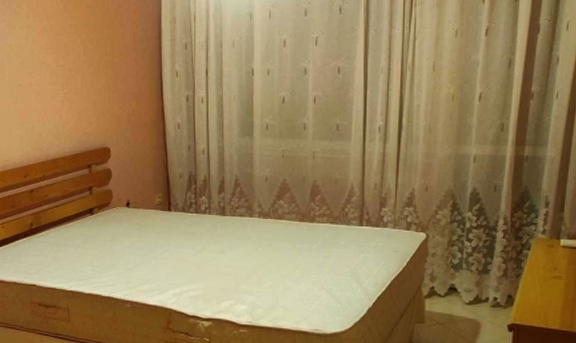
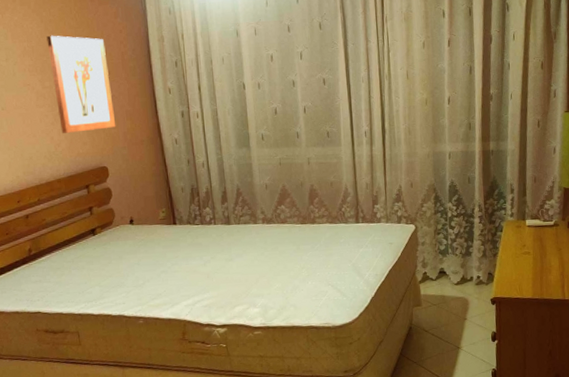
wall art: none [64,14,122,112] -> present [46,35,116,133]

